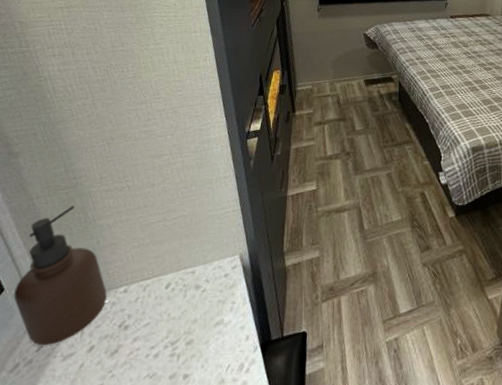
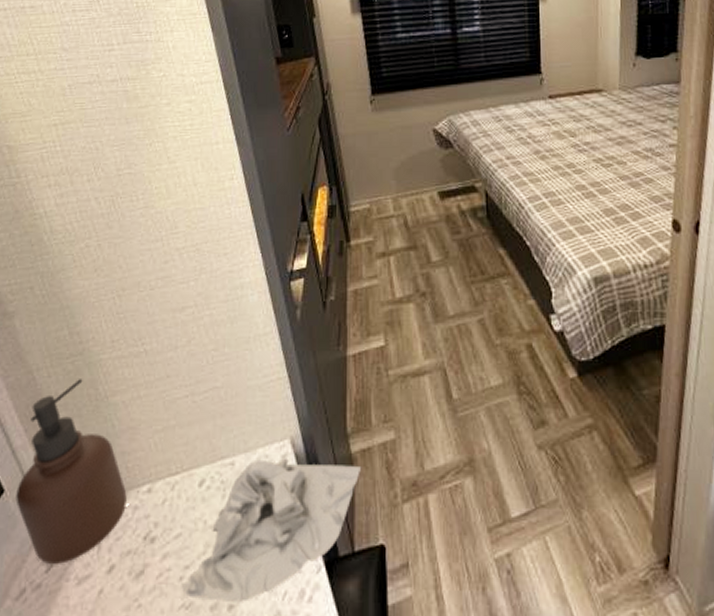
tissue: none [147,269,293,374] -> present [181,458,362,603]

